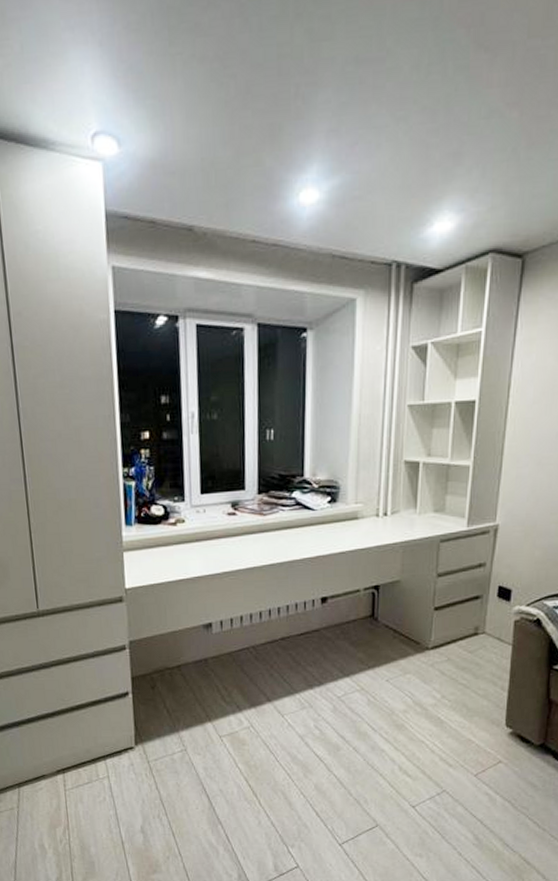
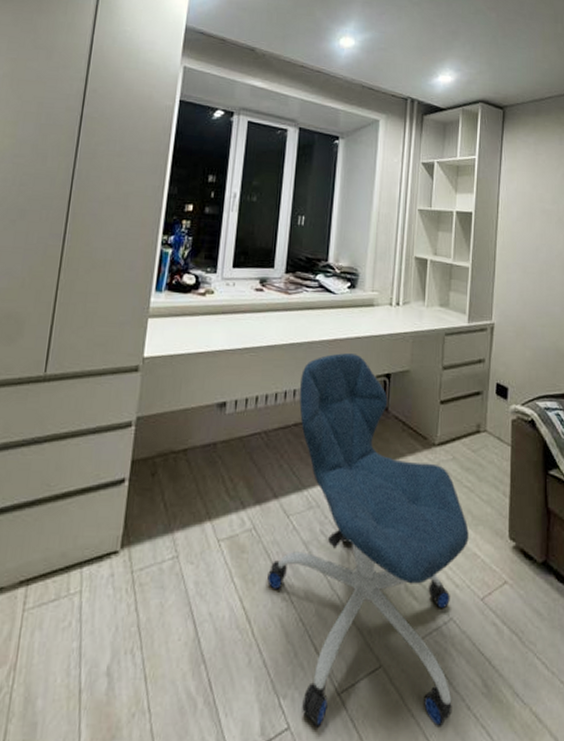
office chair: none [268,569,463,867] -> present [267,353,469,728]

